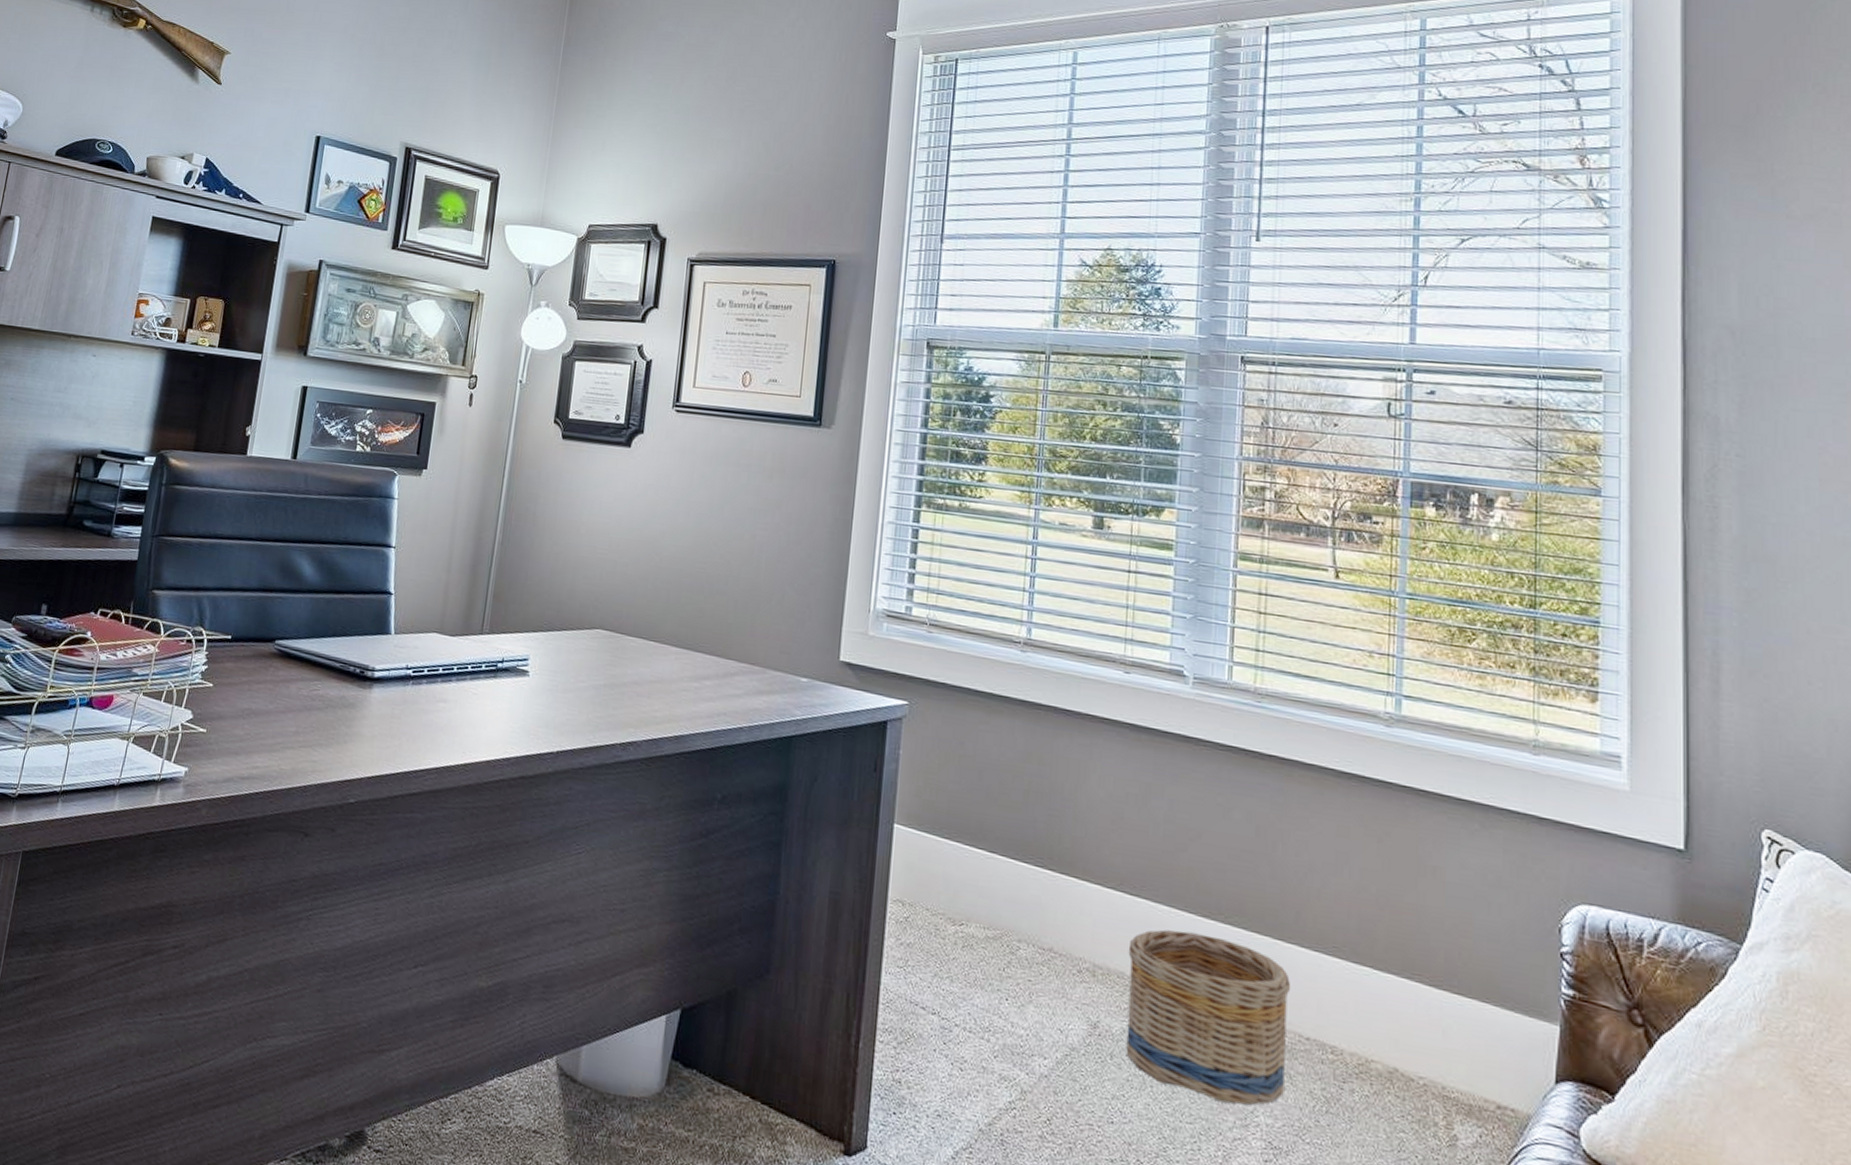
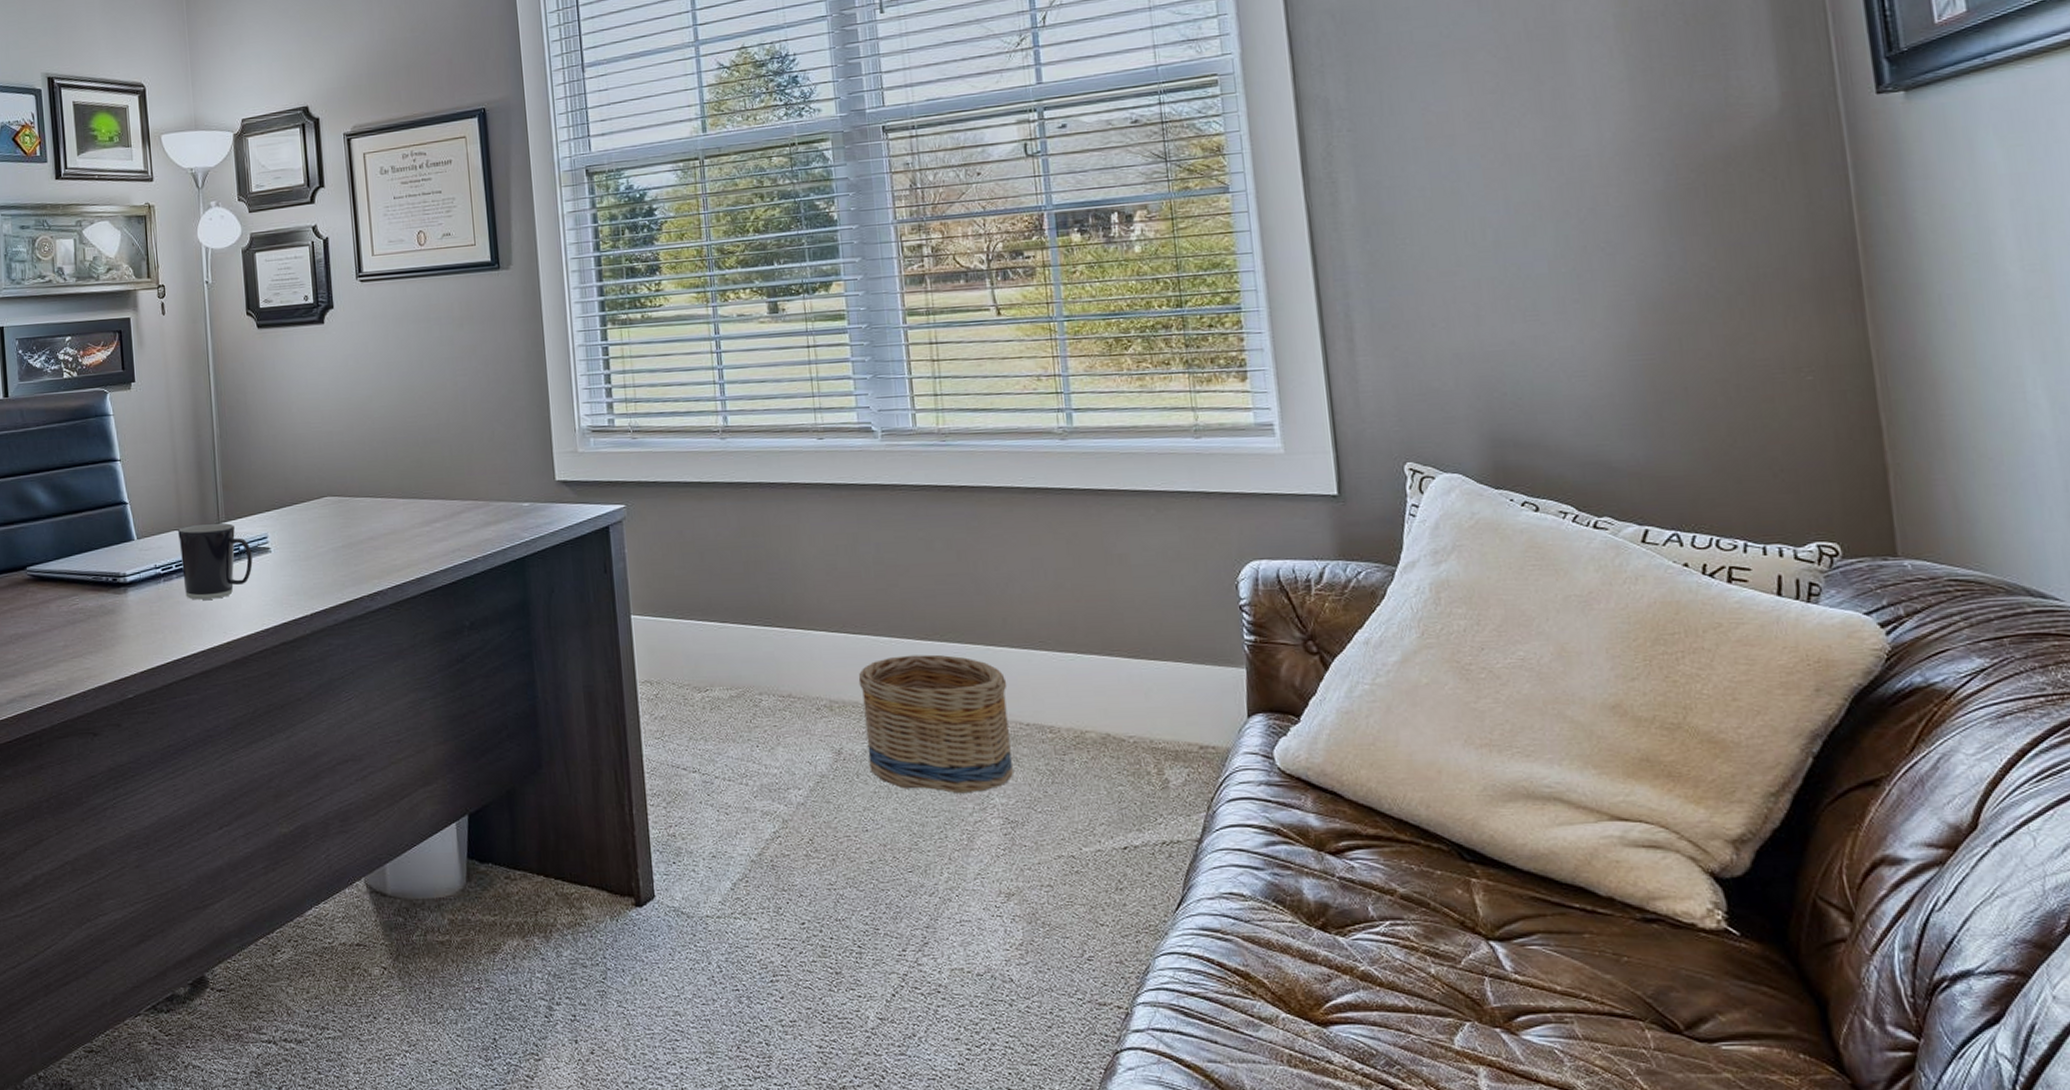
mug: none [431,630,510,715] -> present [178,522,253,600]

